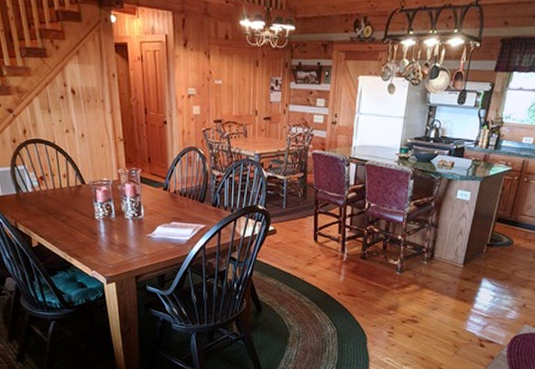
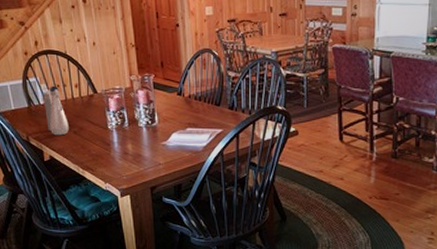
water bottle: none [31,175,57,223] -> present [43,86,69,136]

